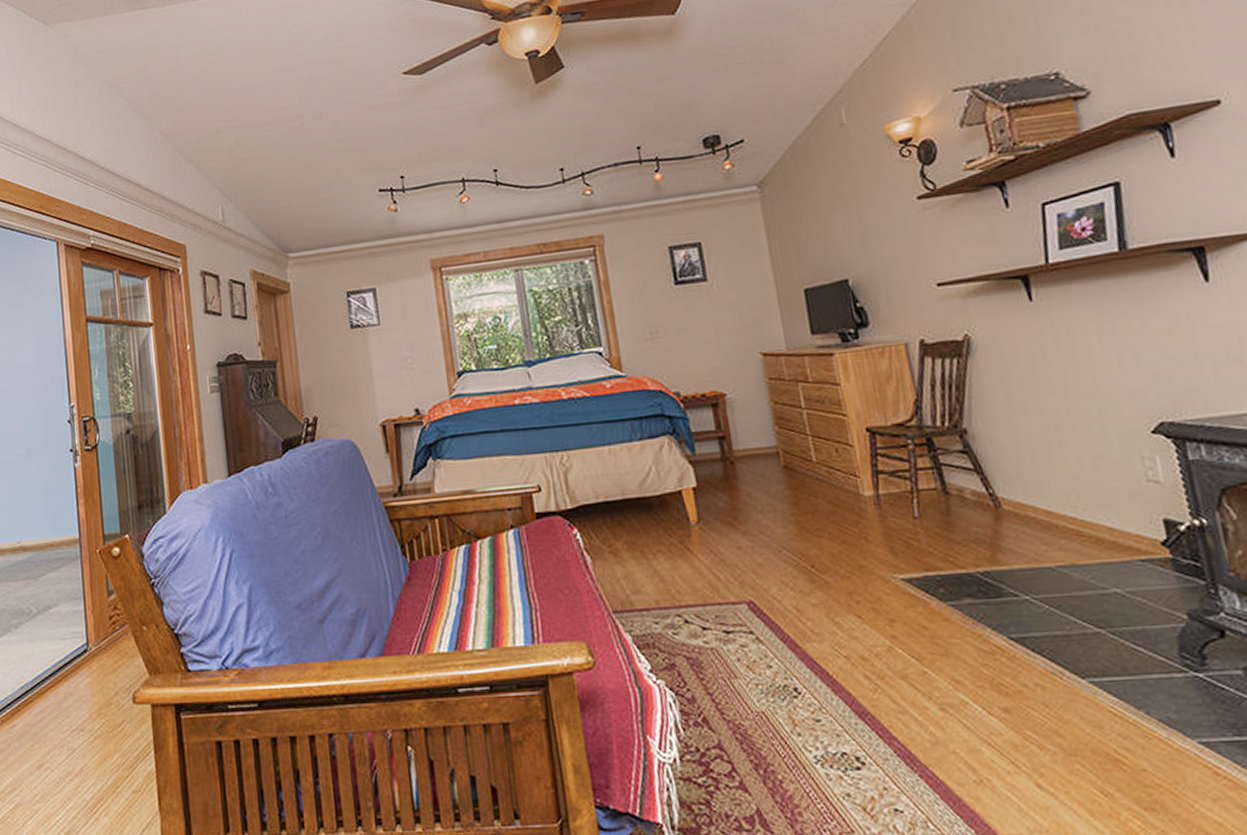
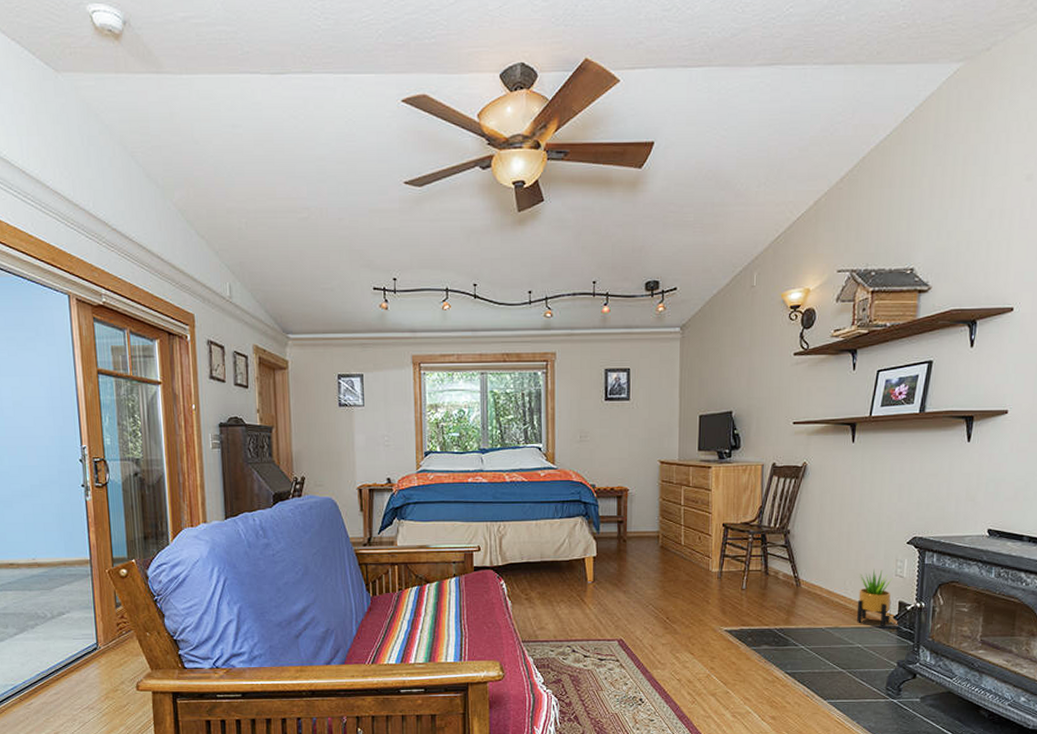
potted plant: none [1090,473,1157,560] -> present [856,569,893,627]

